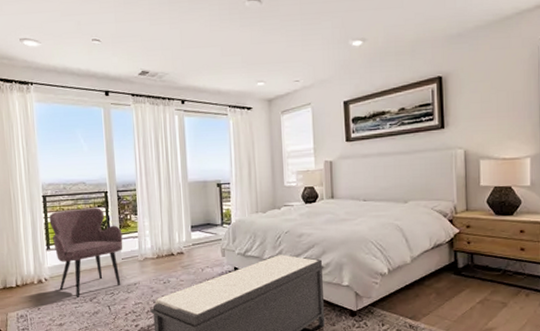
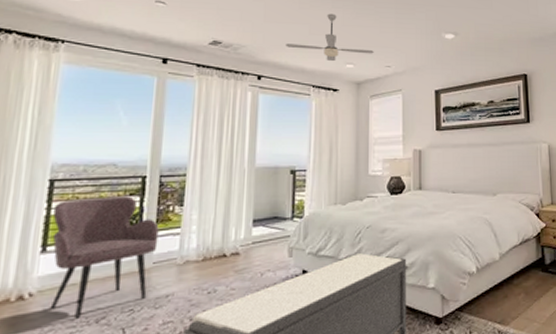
ceiling fan: none [202,32,282,81] -> present [285,13,374,62]

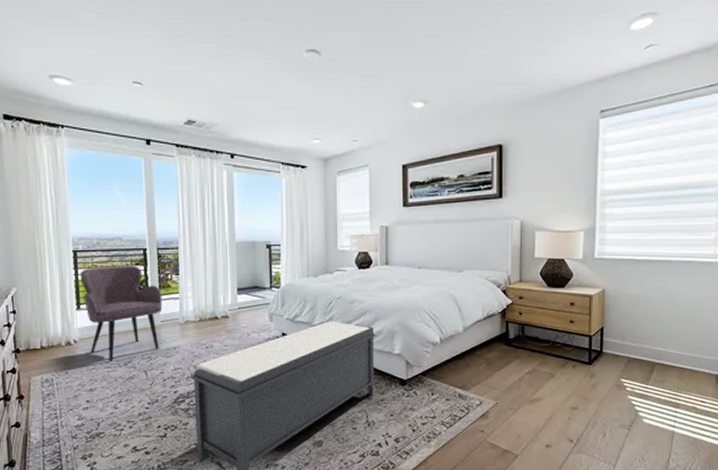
ceiling fan: present [285,13,374,62] -> none [254,85,340,138]

